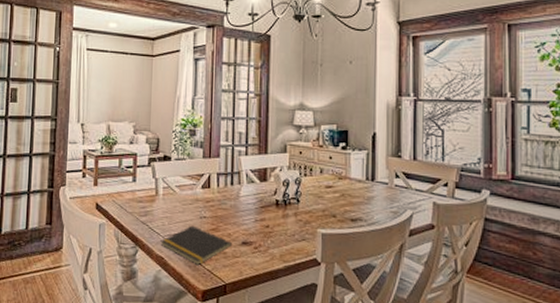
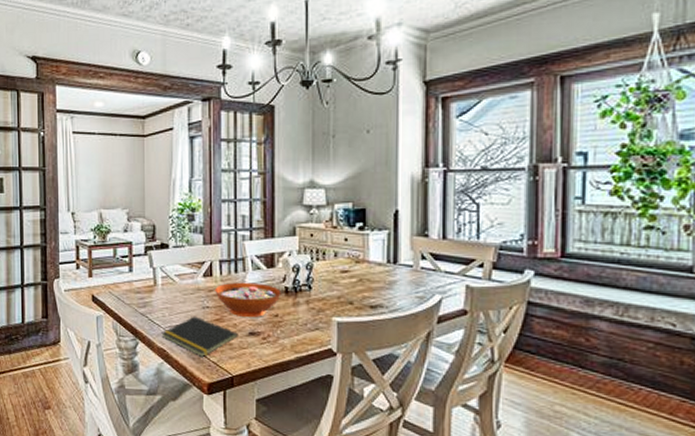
decorative bowl: none [212,194,273,229] -> present [215,282,281,318]

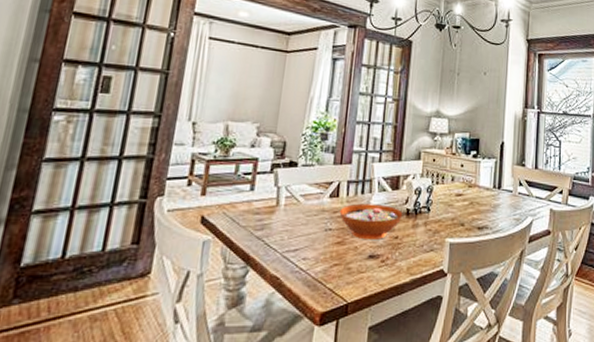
notepad: present [161,316,238,357] -> none [276,239,358,283]

